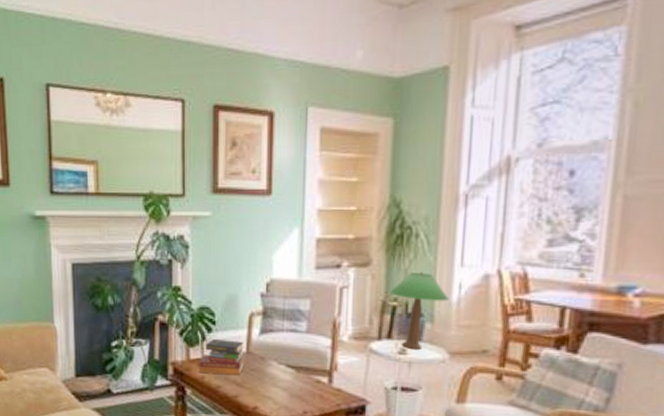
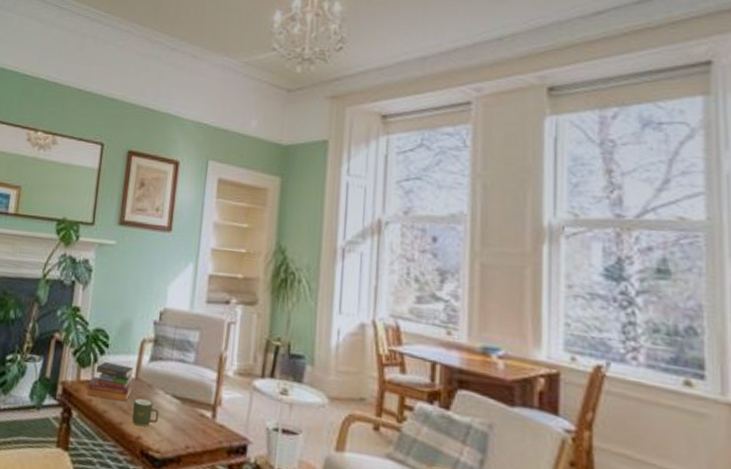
mug: none [246,370,274,398] -> present [132,398,159,427]
table lamp: present [388,271,450,351] -> none [272,314,329,392]

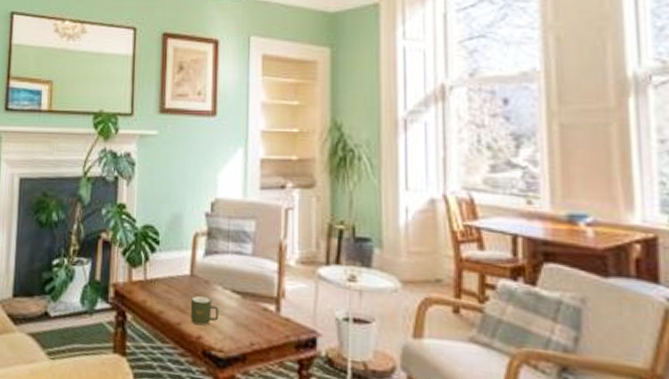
books: present [86,362,134,402] -> none [140,260,188,301]

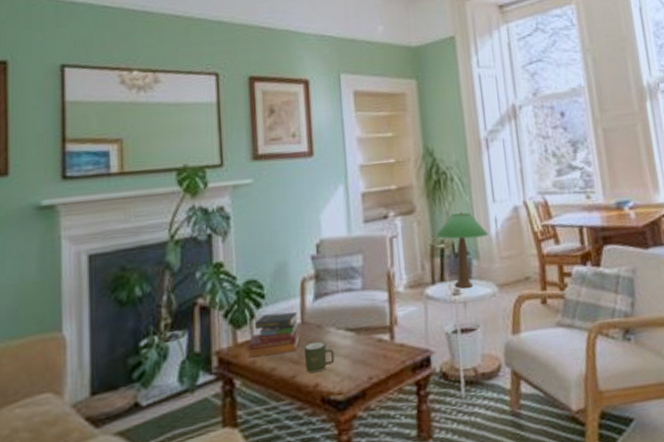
books: none [140,260,188,301] -> present [247,311,300,358]
table lamp: none [334,194,398,278] -> present [435,212,490,289]

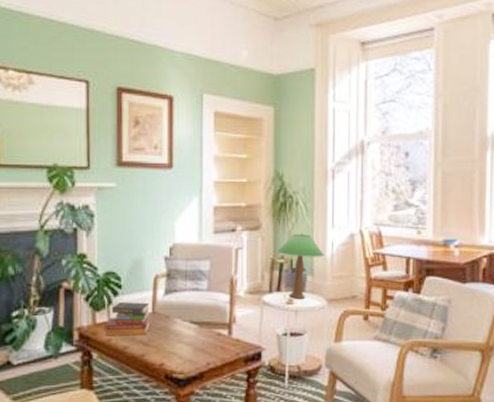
mug: present [303,341,335,374] -> none [152,329,179,355]

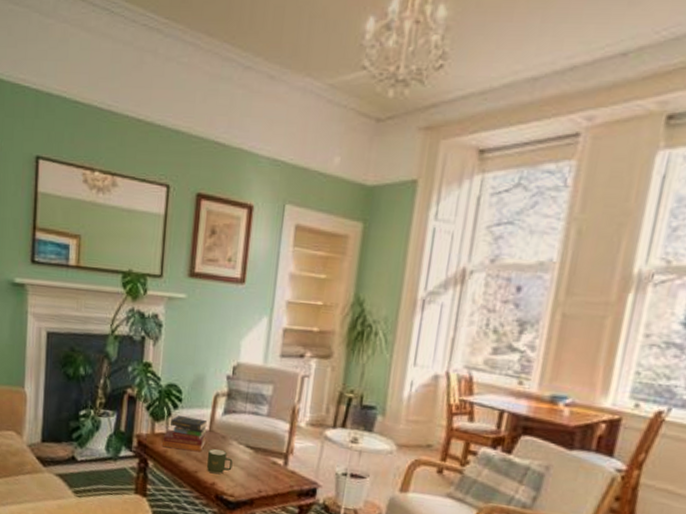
mug: none [152,329,179,355] -> present [207,448,233,475]
table lamp: present [276,233,325,300] -> none [346,367,402,441]

